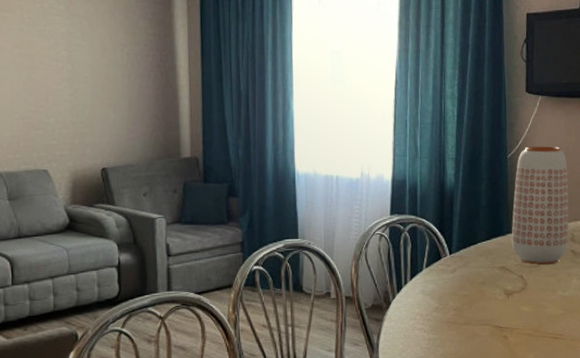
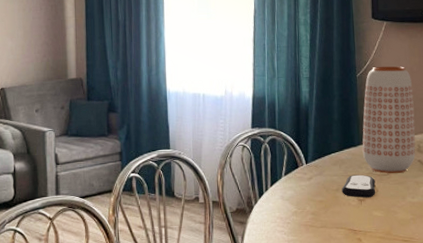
remote control: none [488,266,525,292] -> present [341,174,376,198]

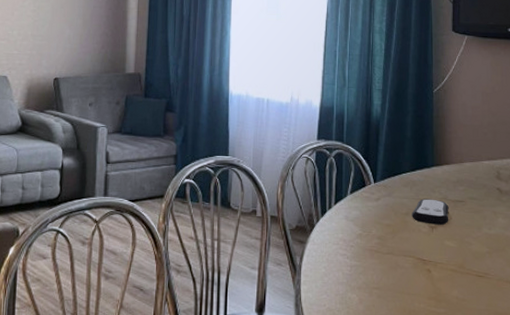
vase: present [362,66,416,174] -> none [436,83,495,201]

